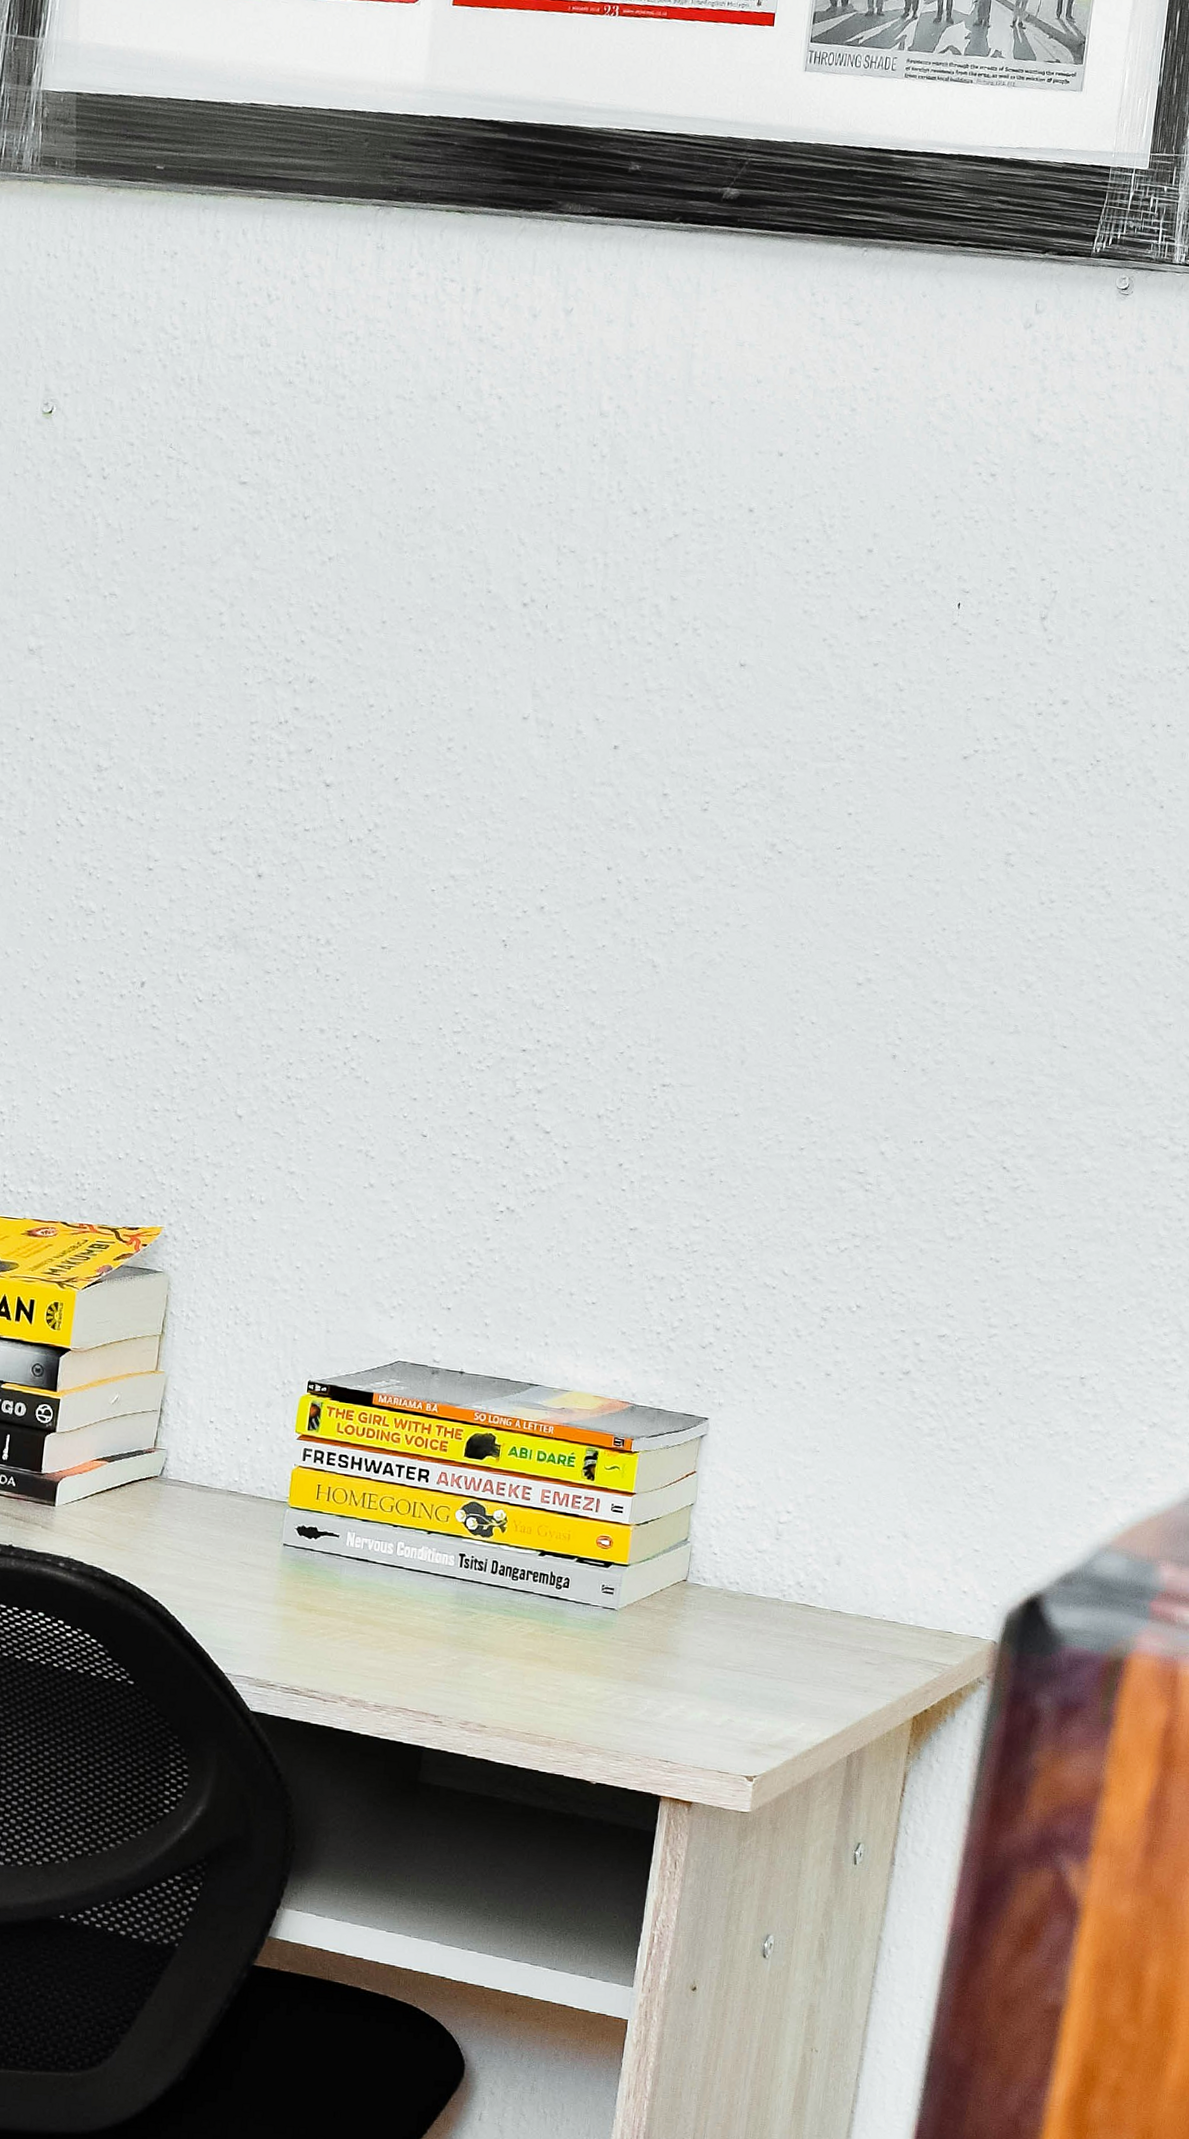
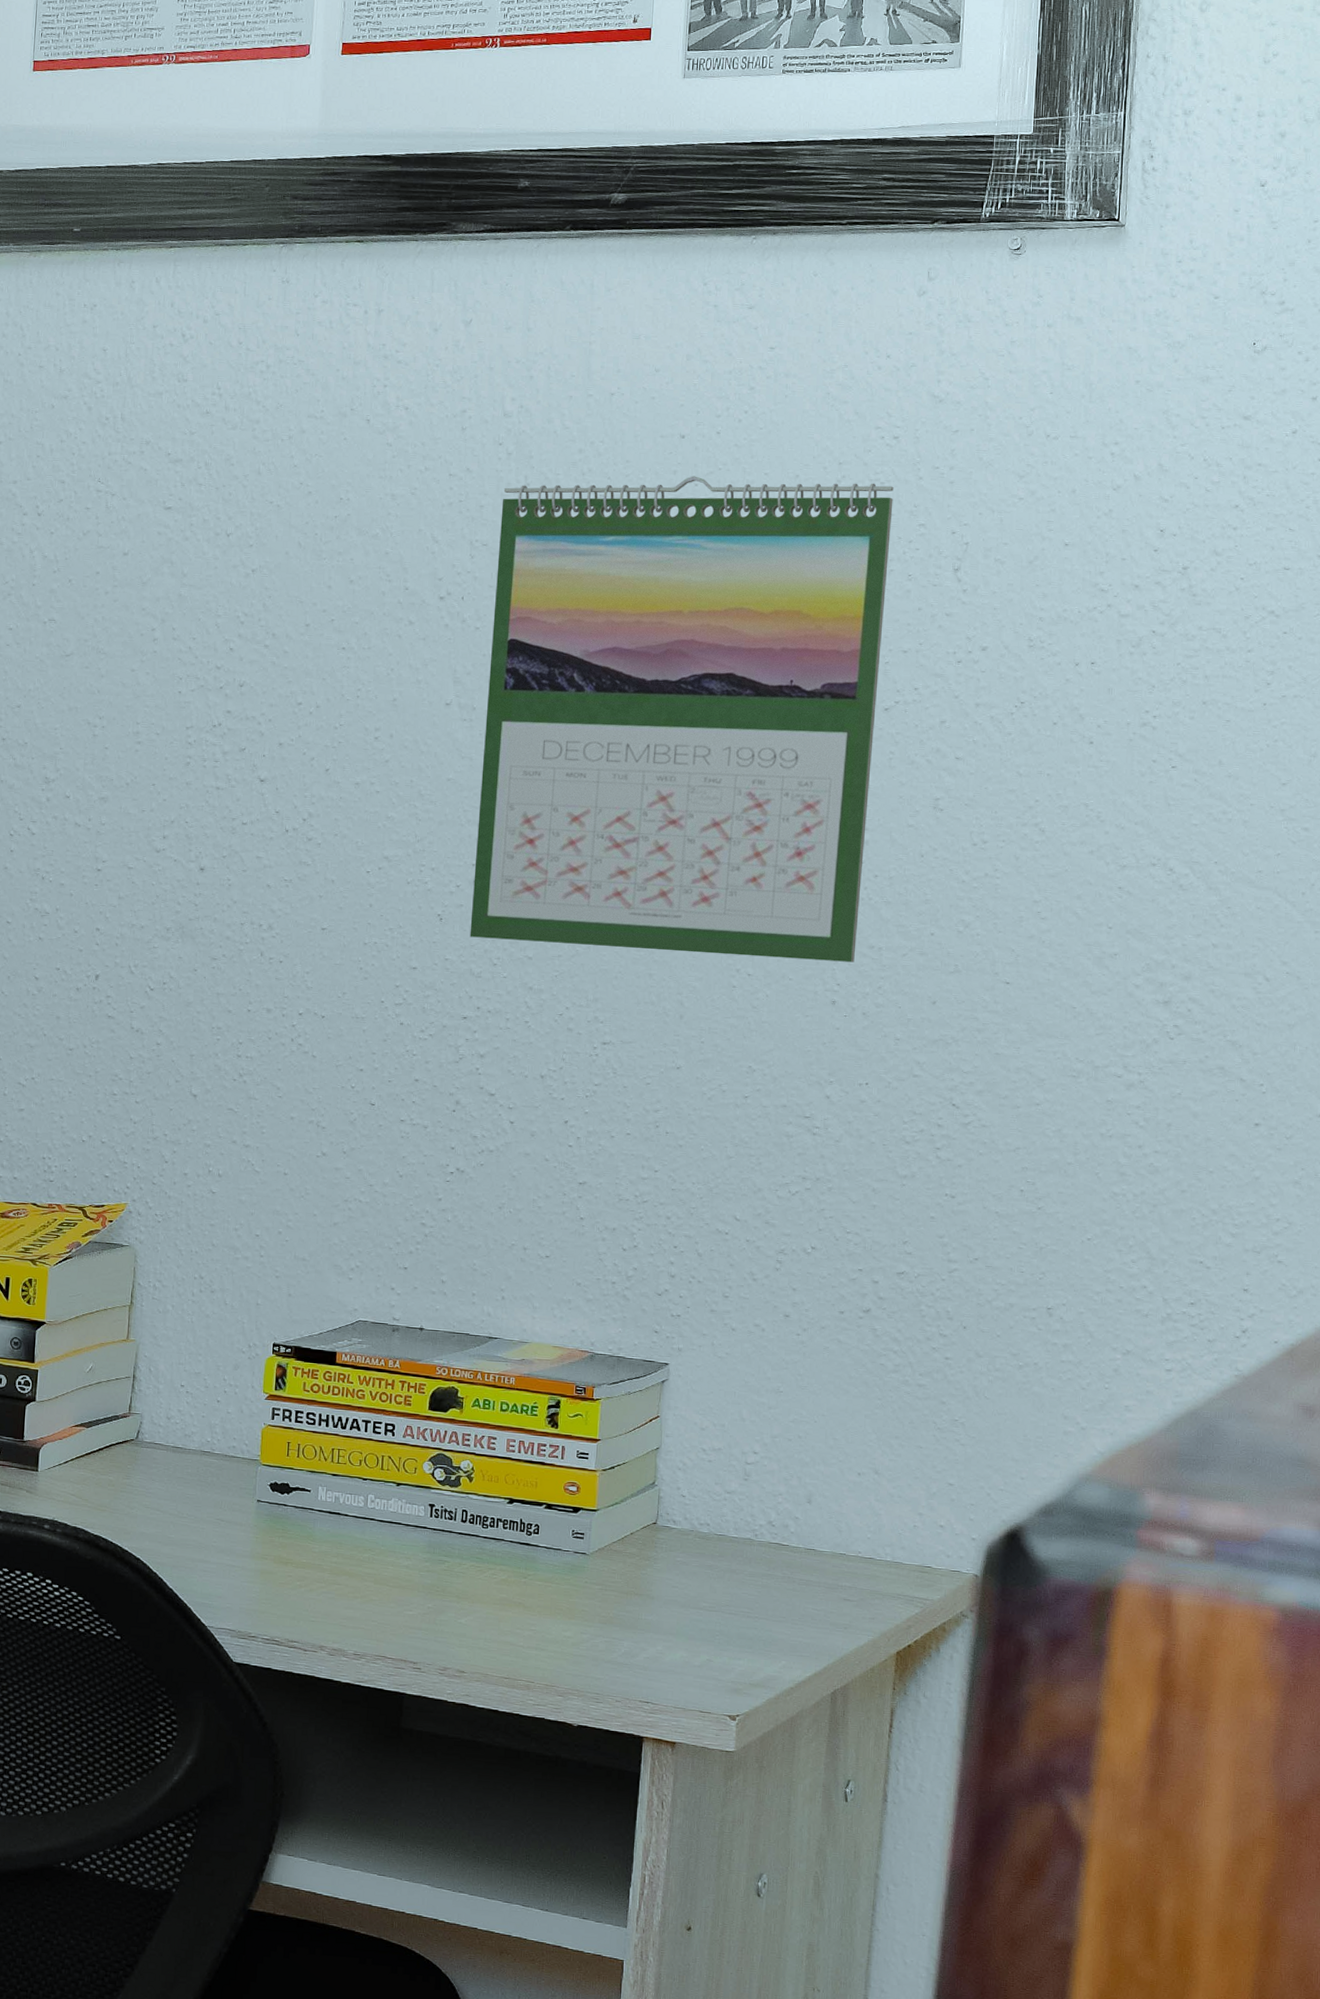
calendar: none [534,491,987,1017] -> present [470,476,894,963]

